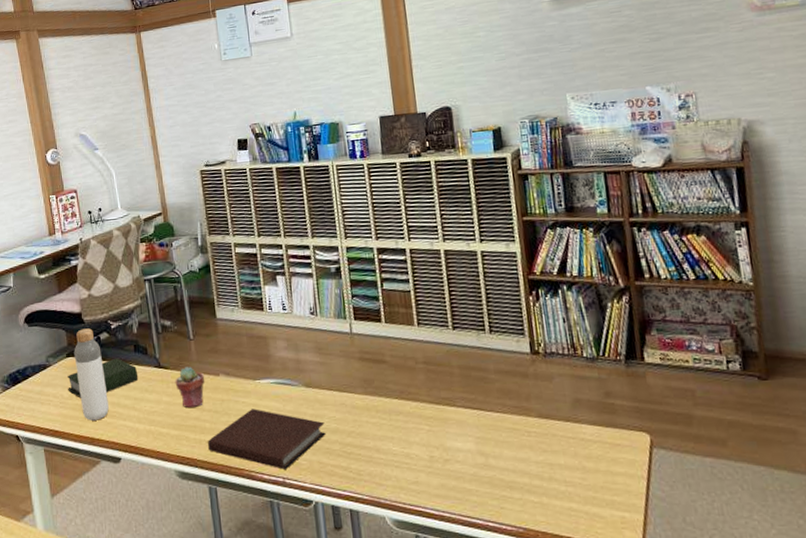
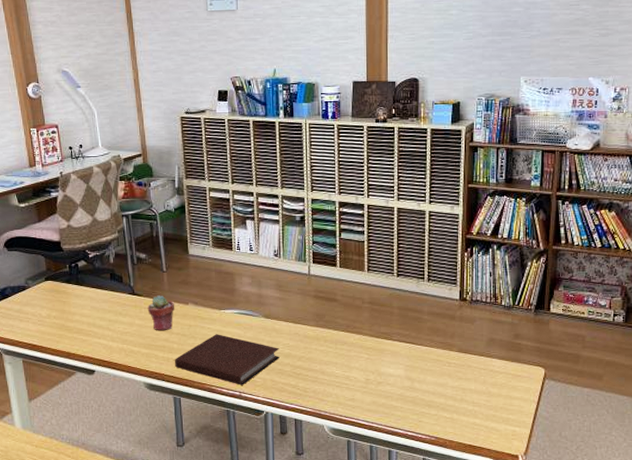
book: present [67,358,139,398] -> none [45,284,114,318]
bottle: present [74,328,109,421] -> none [52,256,85,338]

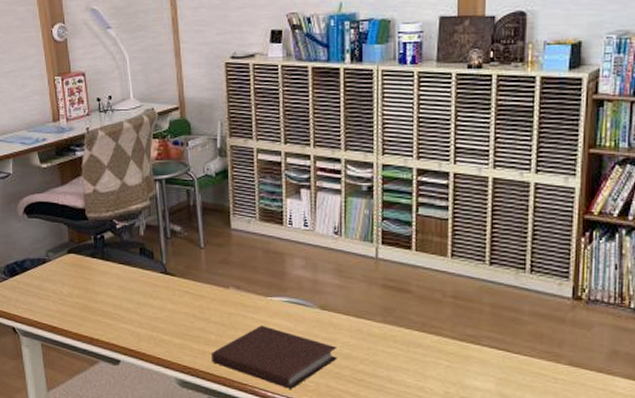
potted succulent: present [147,295,175,331] -> none [181,276,214,319]

